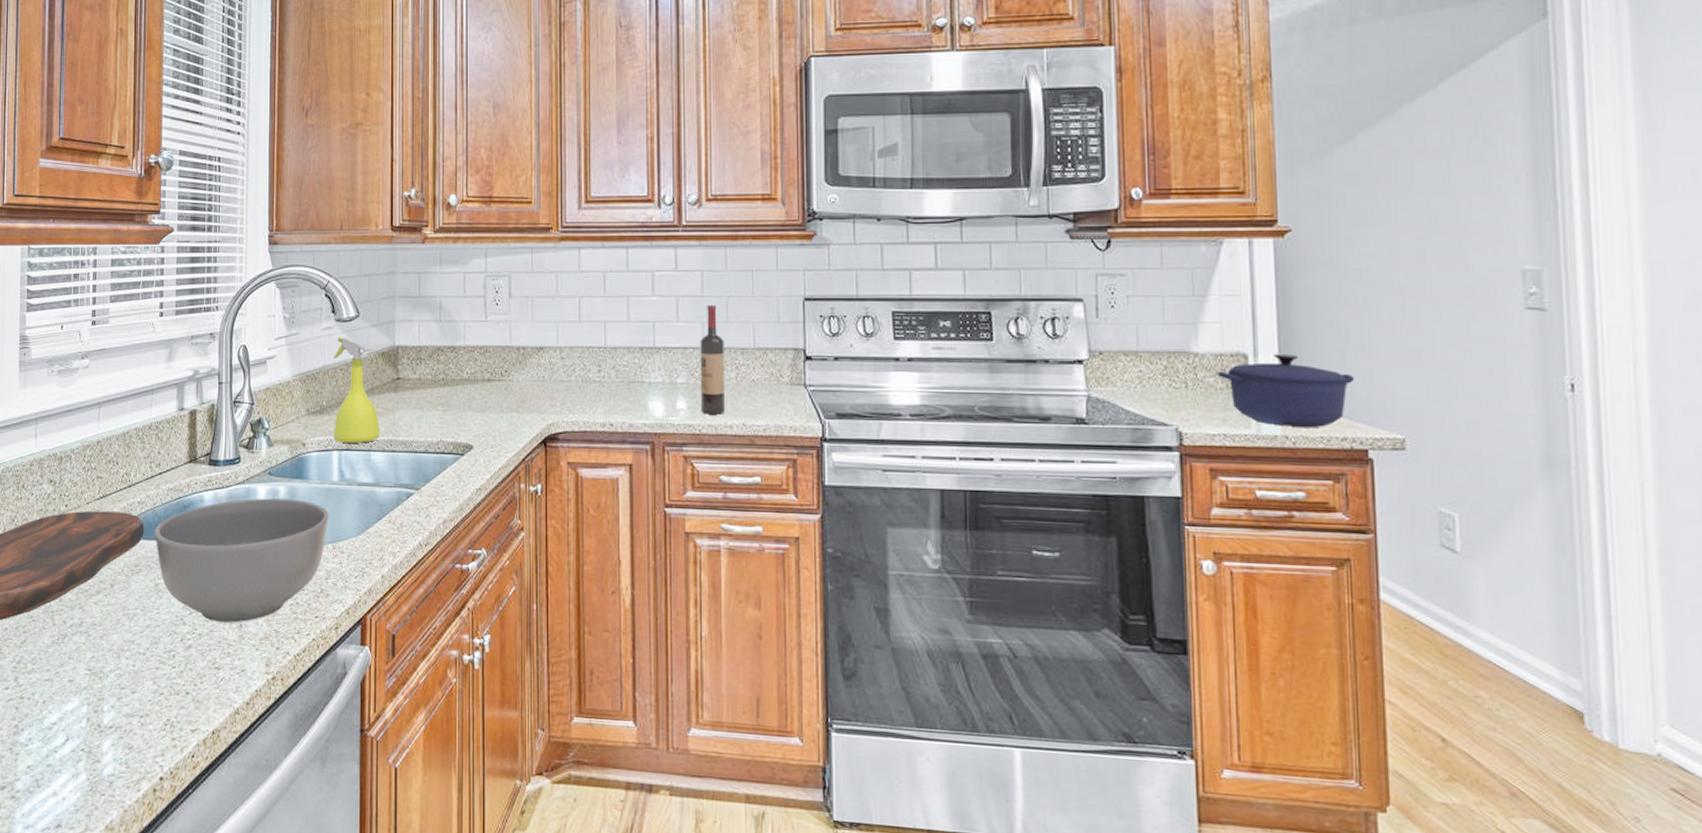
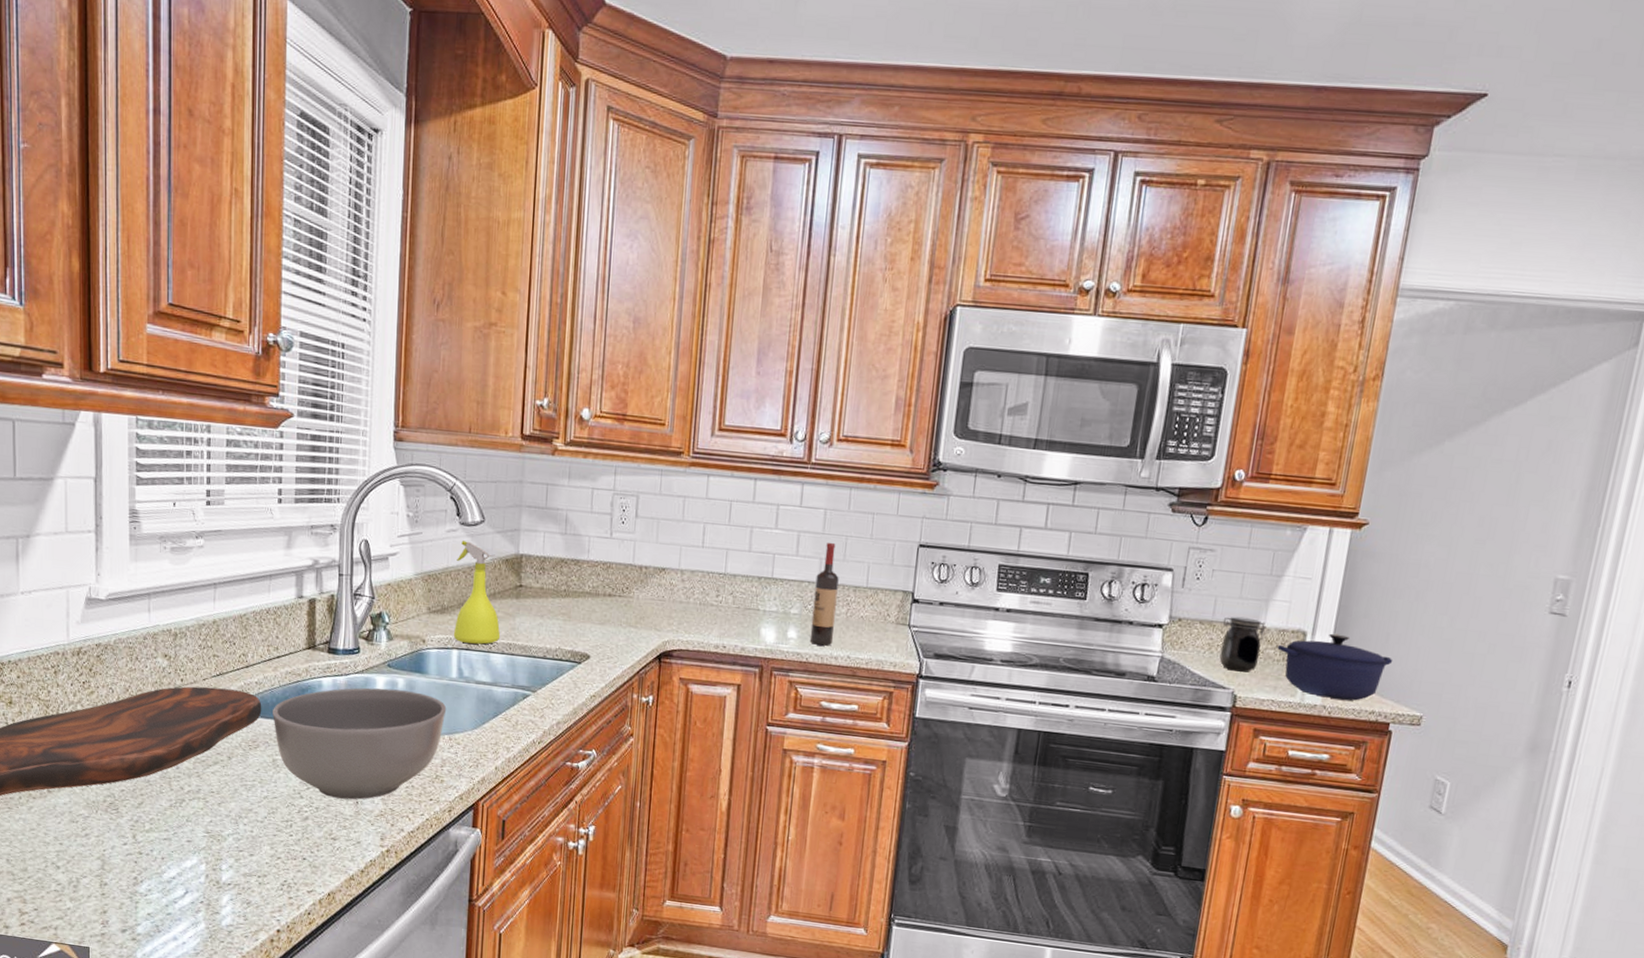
jar: none [1149,344,1200,405] -> present [1219,616,1267,672]

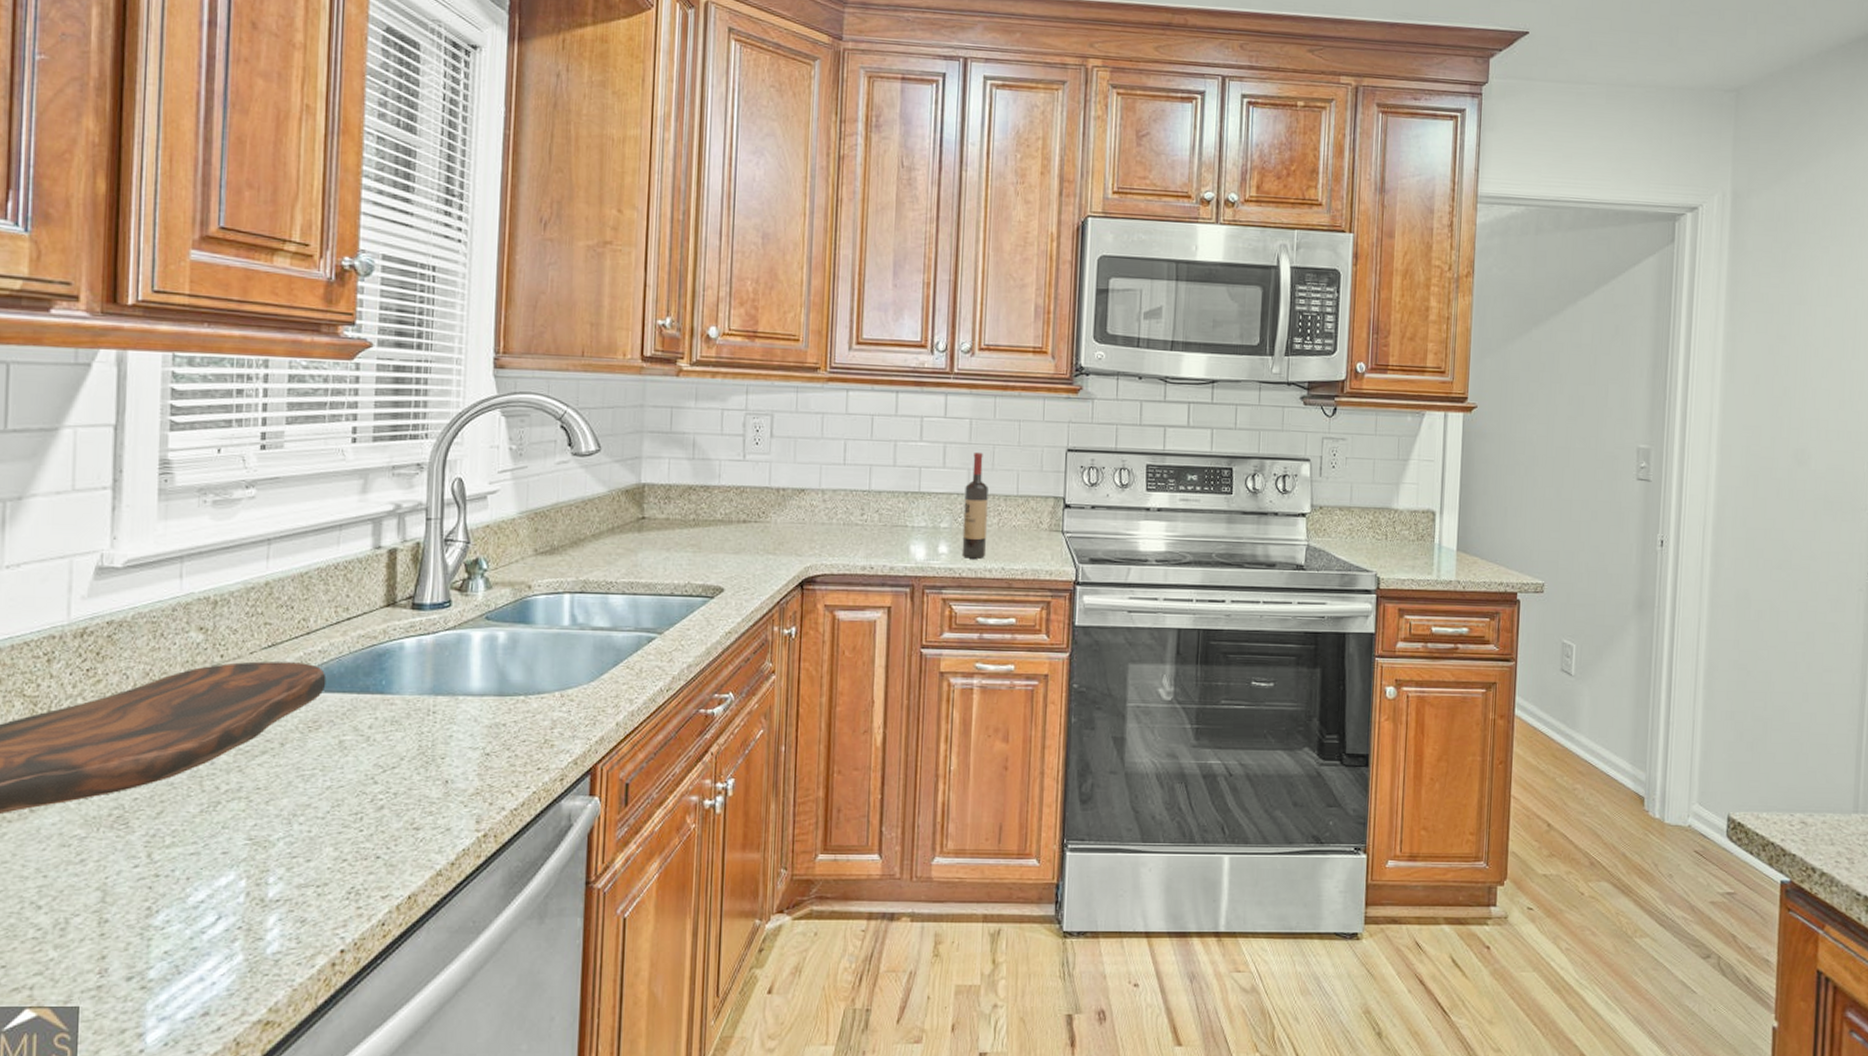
bowl: present [273,687,447,800] -> none [340,644,558,779]
spray bottle: present [453,540,501,645] -> none [564,472,621,587]
jar: present [1219,616,1267,672] -> none [1360,501,1399,554]
cooking pot: present [1277,633,1393,701] -> none [1411,511,1513,574]

